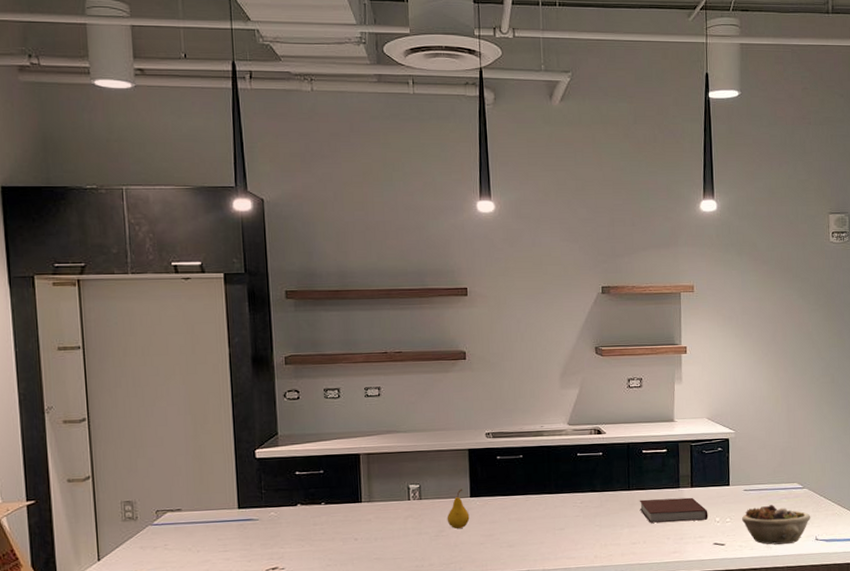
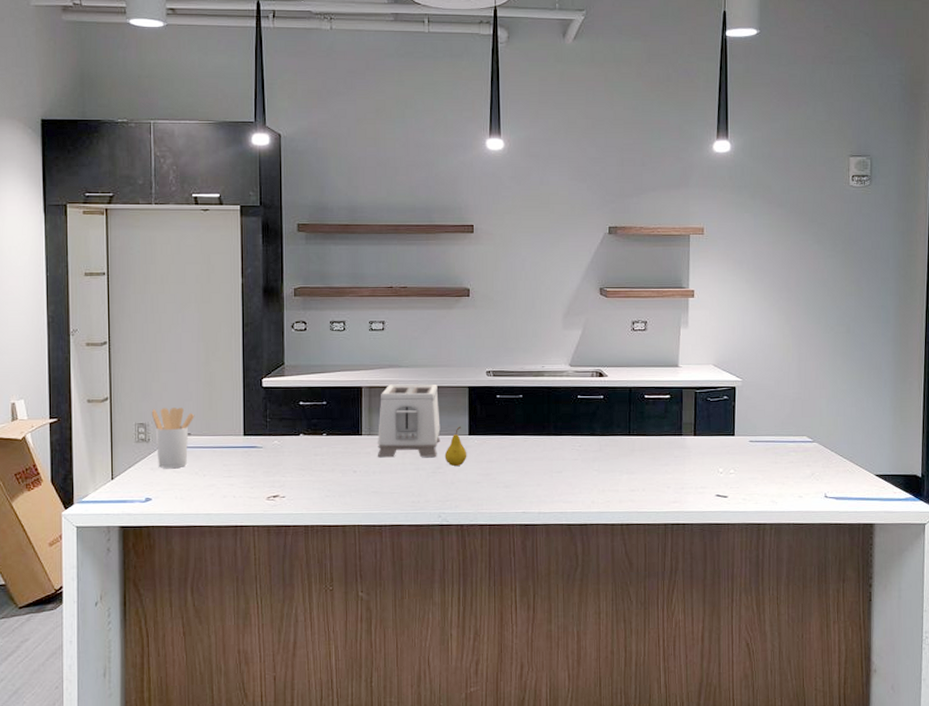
utensil holder: none [138,483,185,546] -> present [151,407,195,468]
toaster: none [378,448,442,523] -> present [377,384,441,458]
notebook: present [639,497,708,523] -> none [639,445,711,471]
succulent planter: present [742,505,811,545] -> none [747,458,821,500]

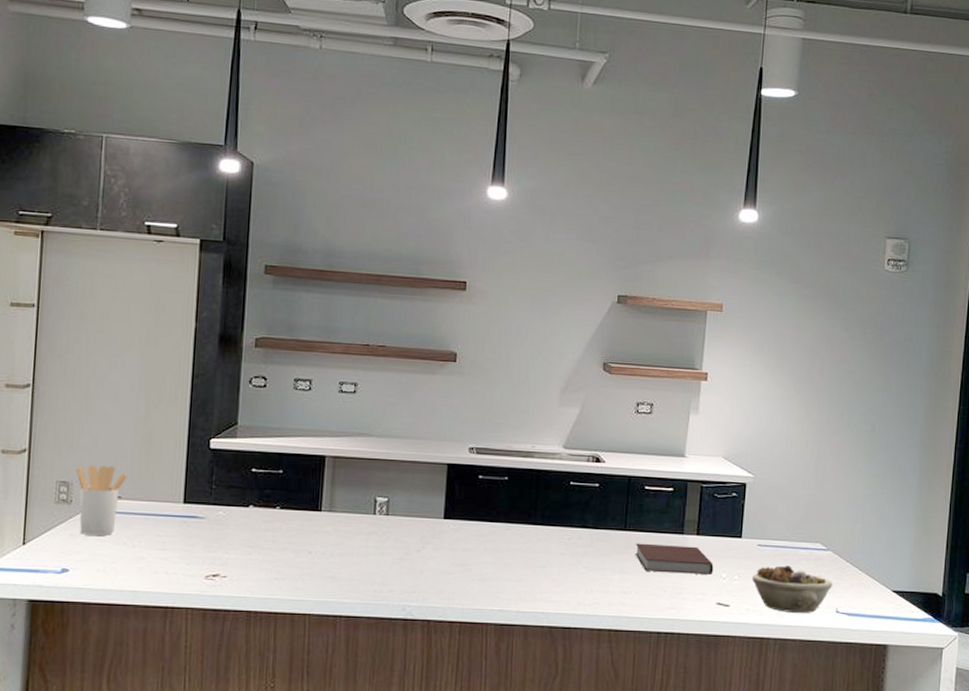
toaster: present [377,384,441,458] -> none [337,455,413,541]
fruit: present [444,426,467,466] -> none [414,508,441,553]
notebook: none [639,445,711,471] -> present [635,543,714,575]
succulent planter: none [747,458,821,500] -> present [752,565,833,613]

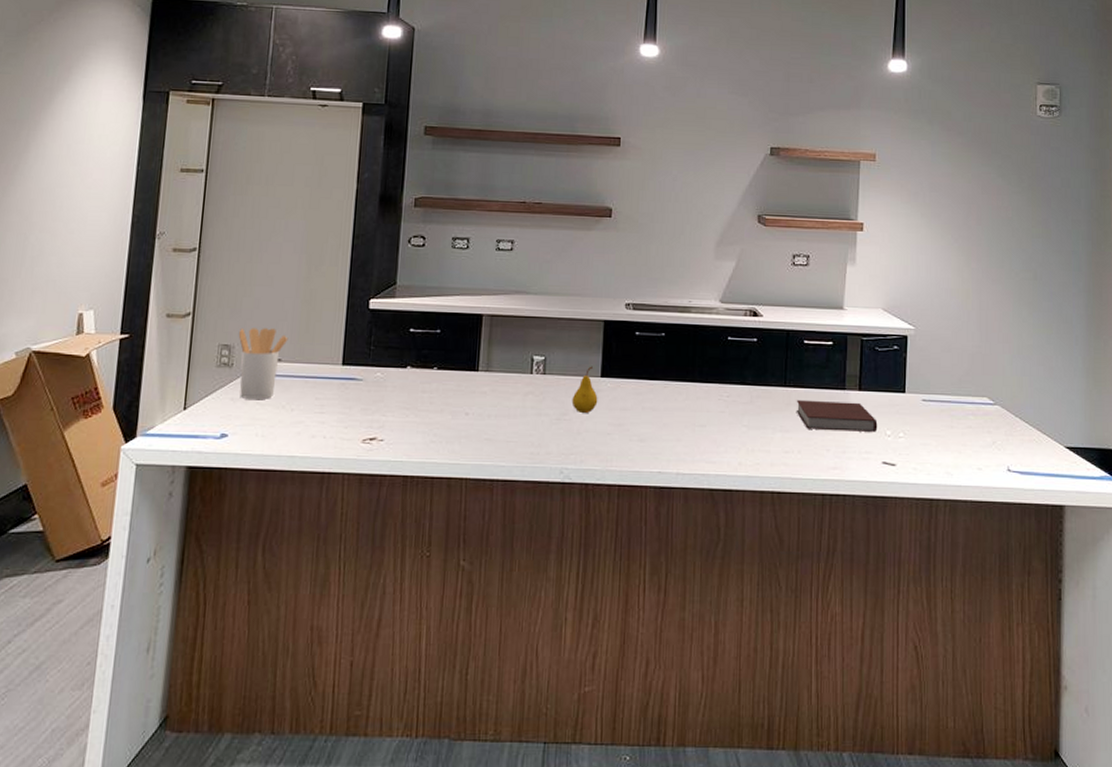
fruit: none [414,508,441,553] -> present [571,366,598,413]
succulent planter: present [752,565,833,613] -> none [918,421,1003,472]

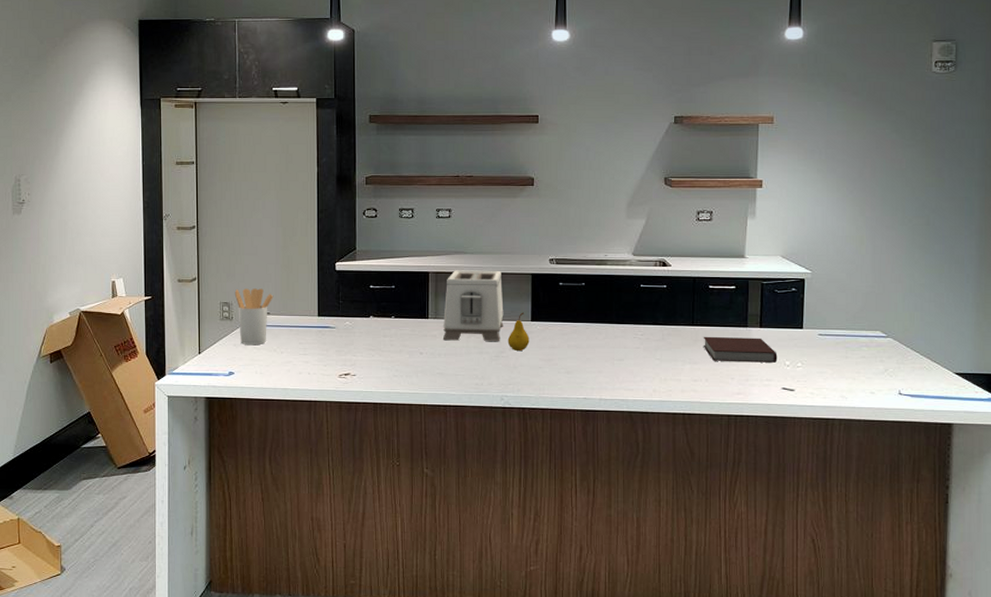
toaster: none [494,313,570,401] -> present [442,270,504,341]

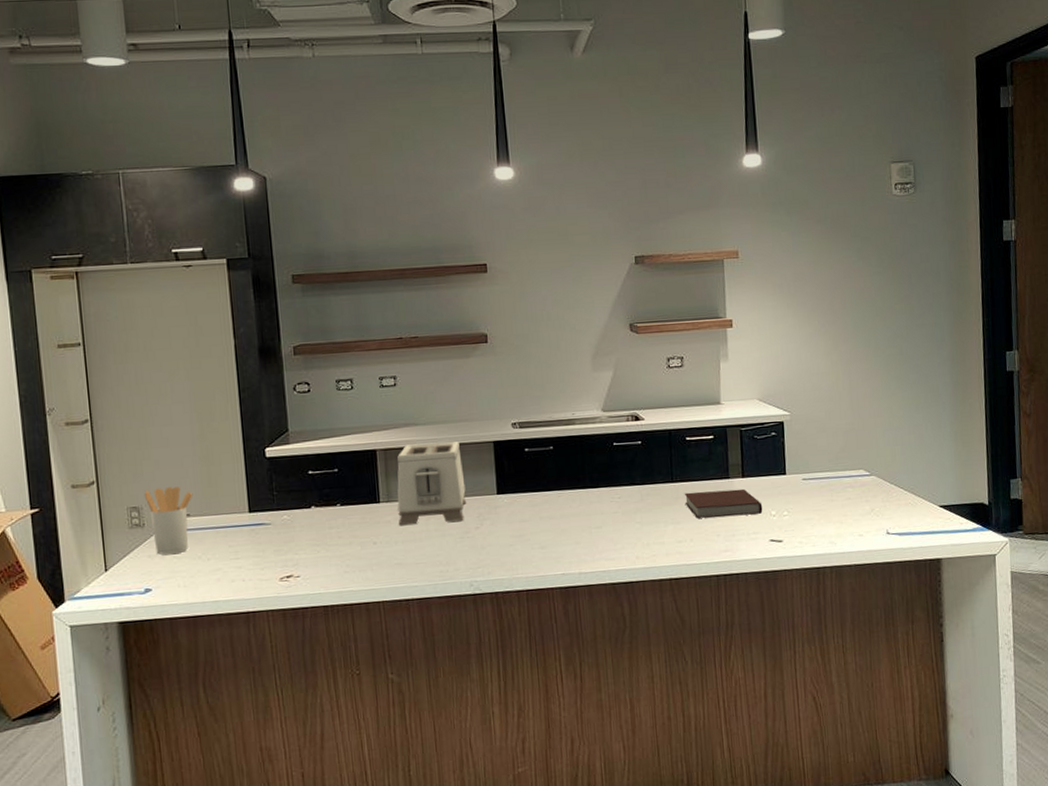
fruit: present [507,312,530,350] -> none [472,485,497,529]

